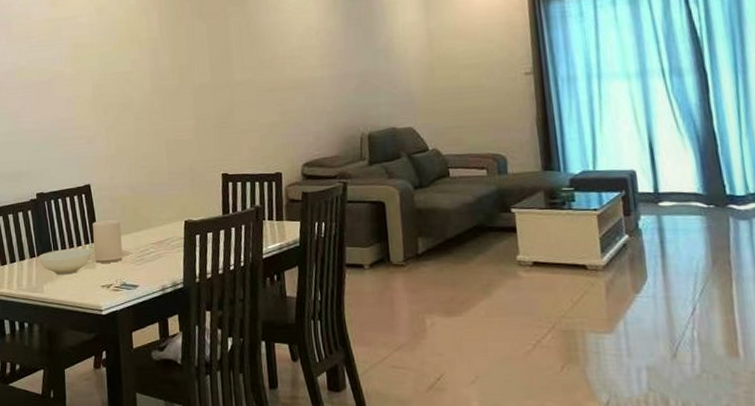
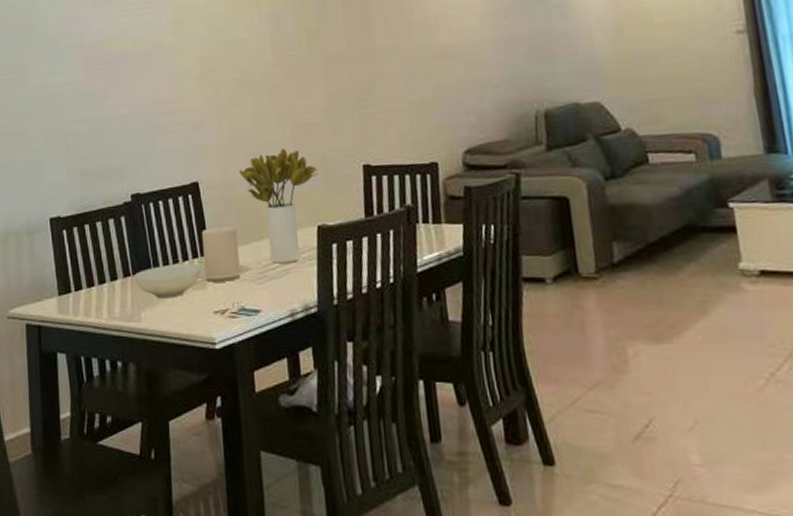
flower bouquet: none [123,159,186,250] -> present [239,149,318,264]

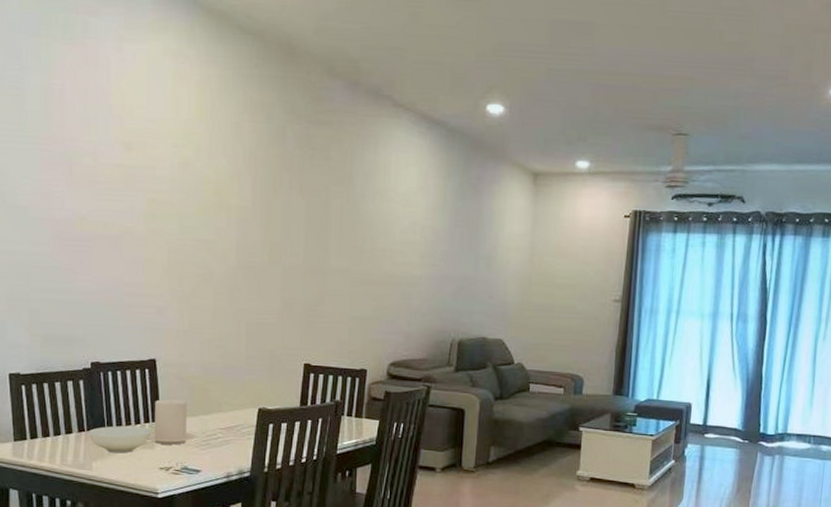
flower bouquet: present [239,149,318,264] -> none [194,341,264,435]

